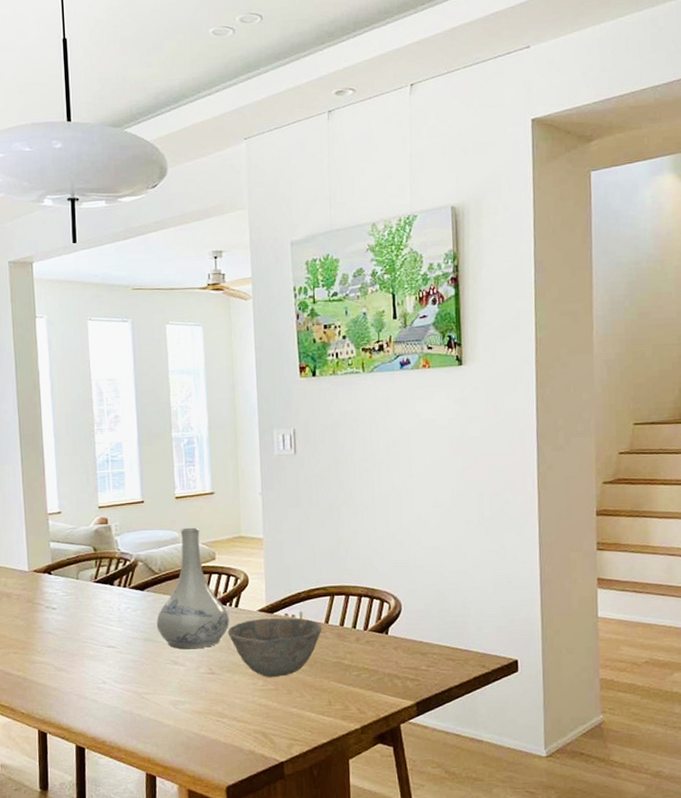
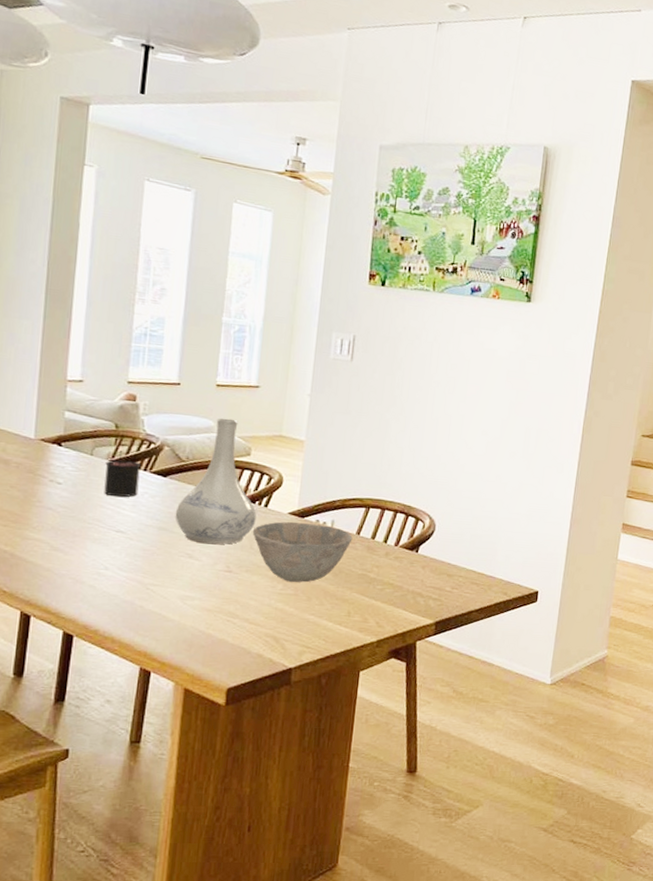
candle: none [90,571,122,615] -> present [104,451,142,498]

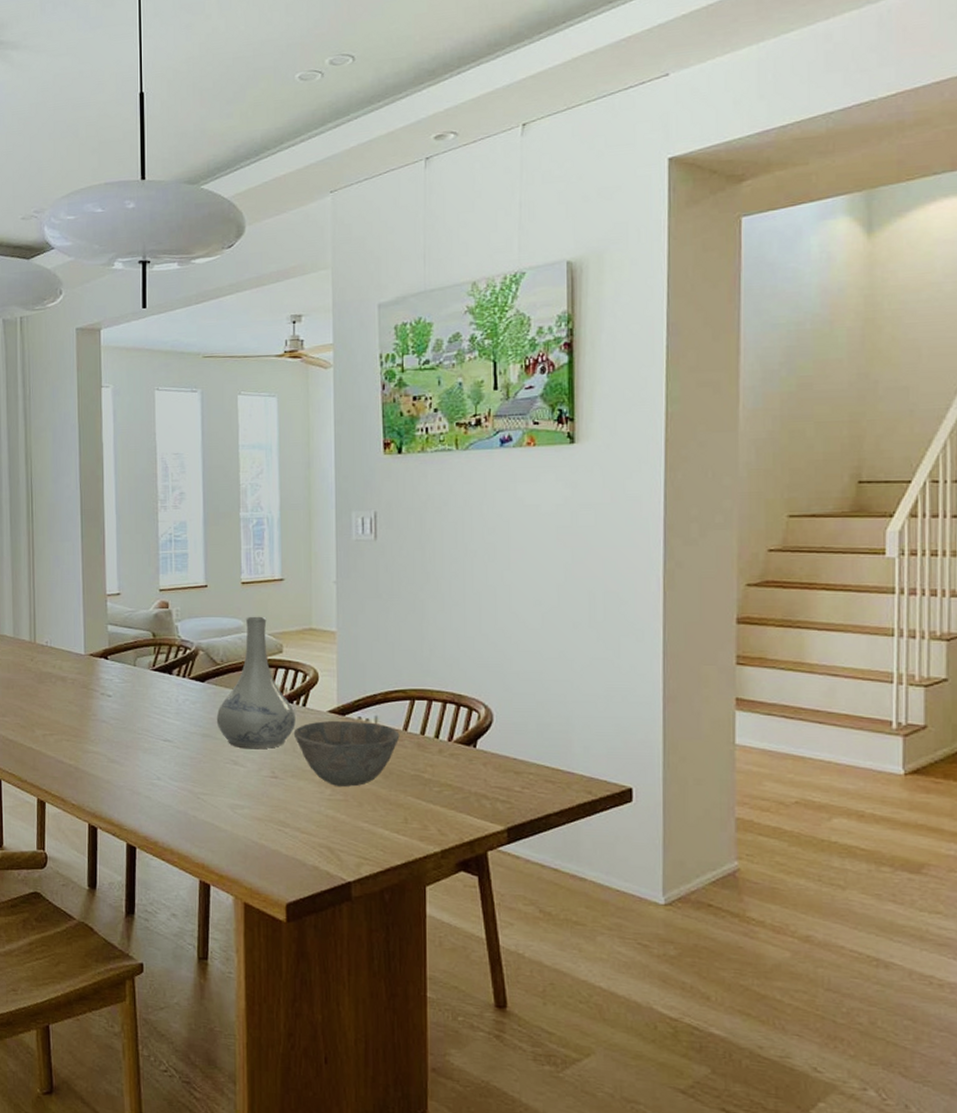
candle: present [104,451,142,498] -> none [147,659,181,706]

